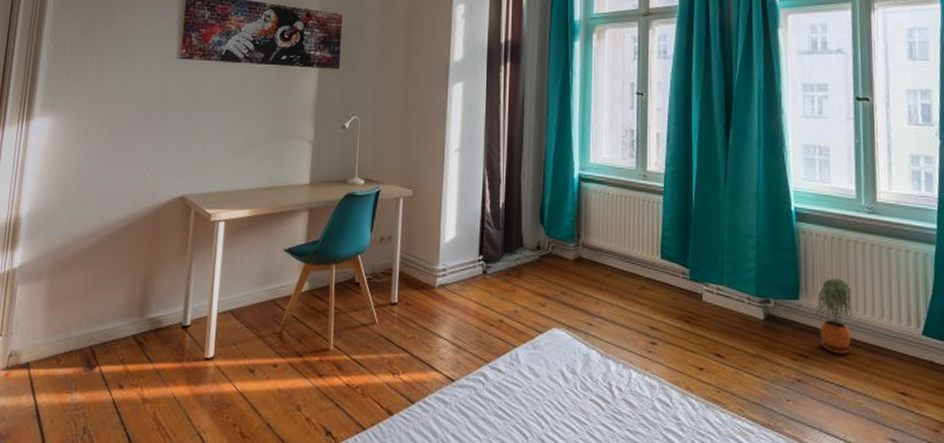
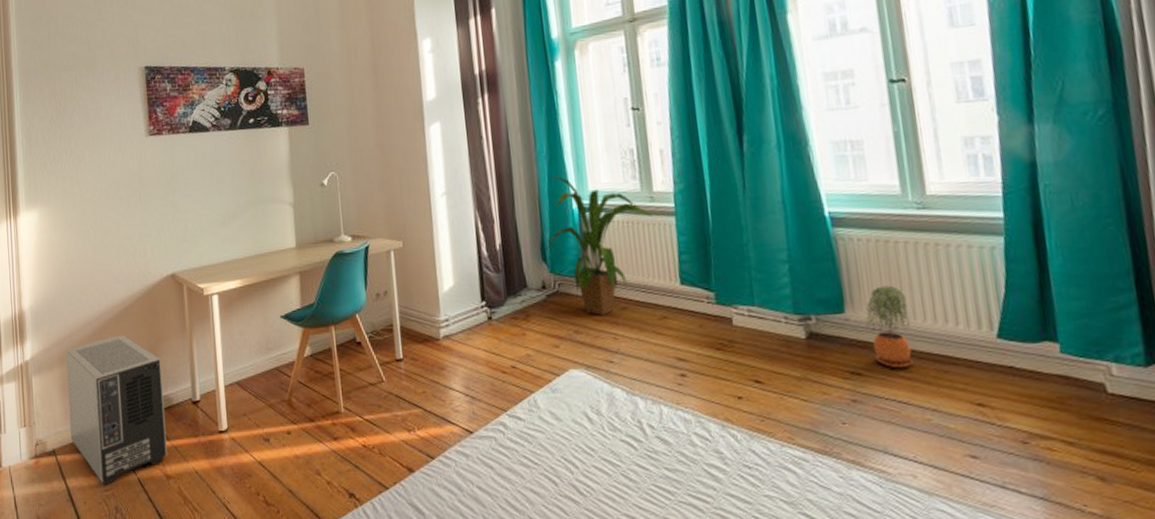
air purifier: none [48,251,157,404] -> present [65,334,167,486]
house plant: none [544,145,644,281] -> present [545,175,653,316]

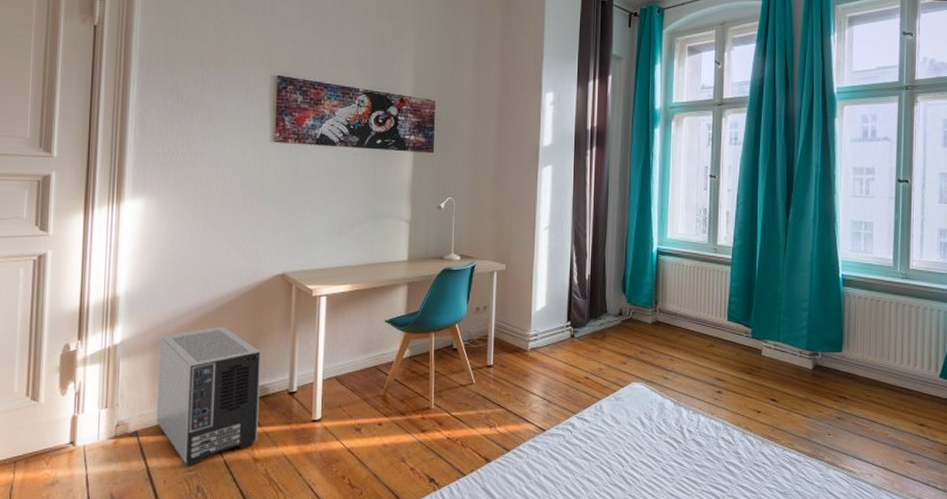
house plant: present [545,175,653,316] -> none [626,223,714,341]
potted plant: present [865,285,913,369] -> none [855,333,885,396]

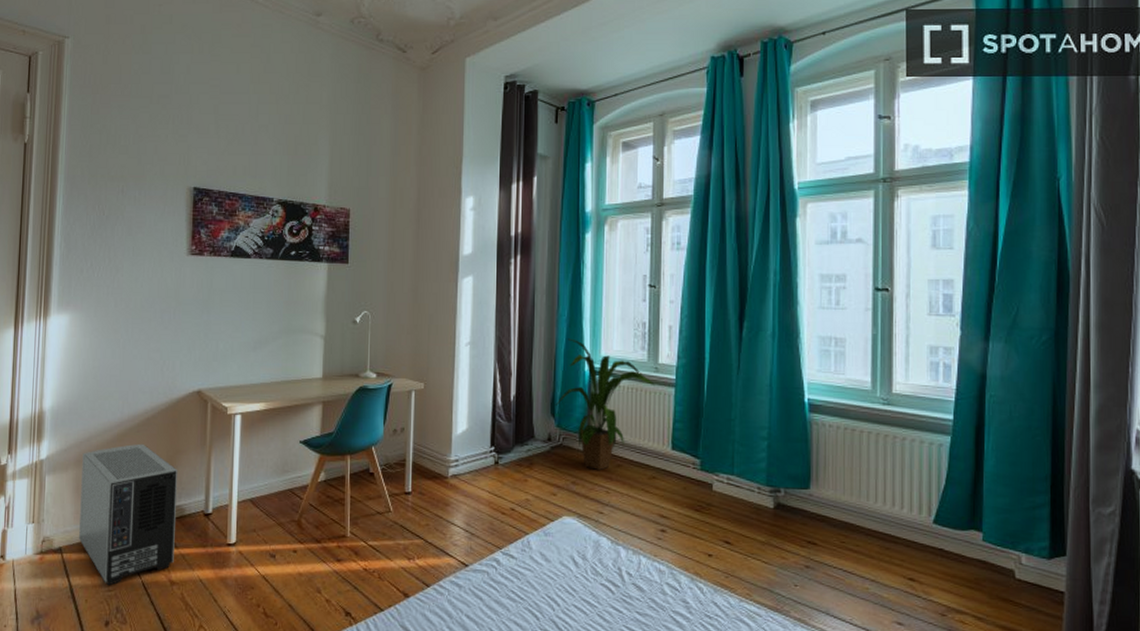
house plant: none [626,223,714,341] -> present [555,338,655,471]

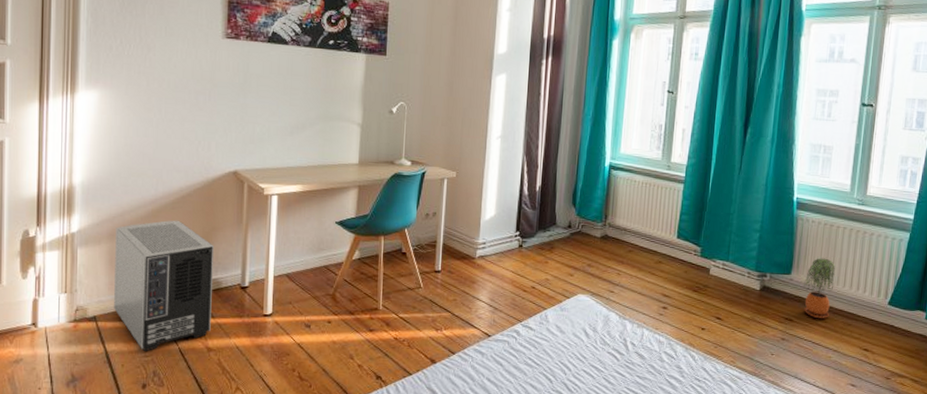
house plant: present [555,338,655,471] -> none [576,136,667,255]
potted plant: none [826,468,864,542] -> present [803,258,835,319]

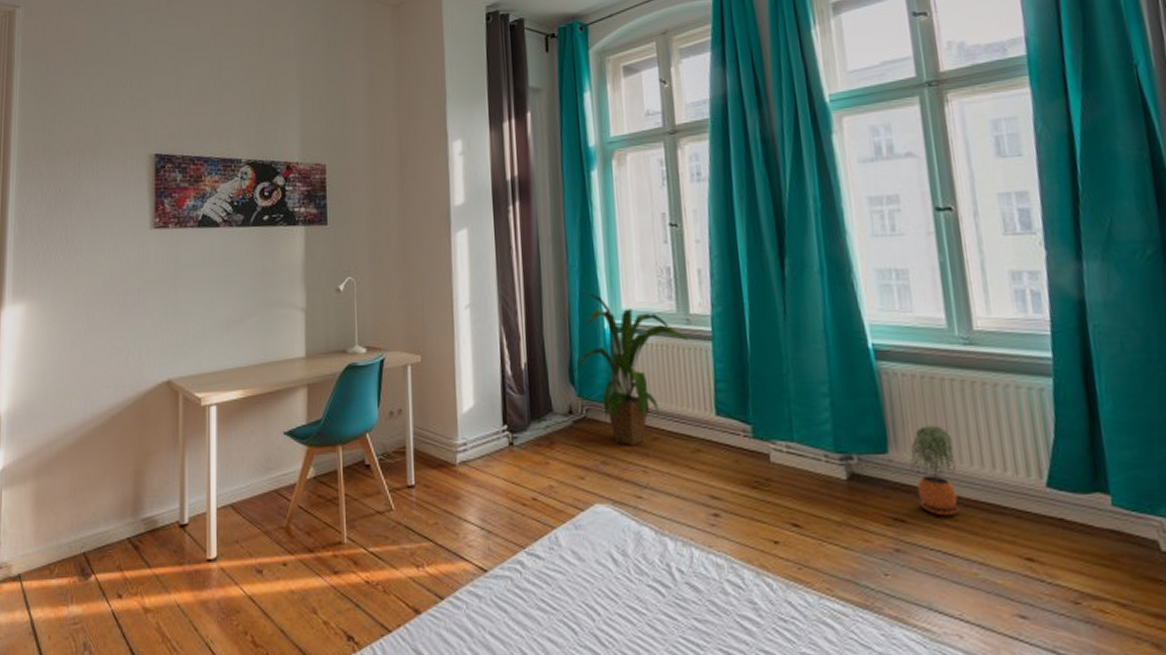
air purifier: present [114,220,215,352] -> none [40,446,149,618]
house plant: none [576,136,667,255] -> present [573,292,688,447]

